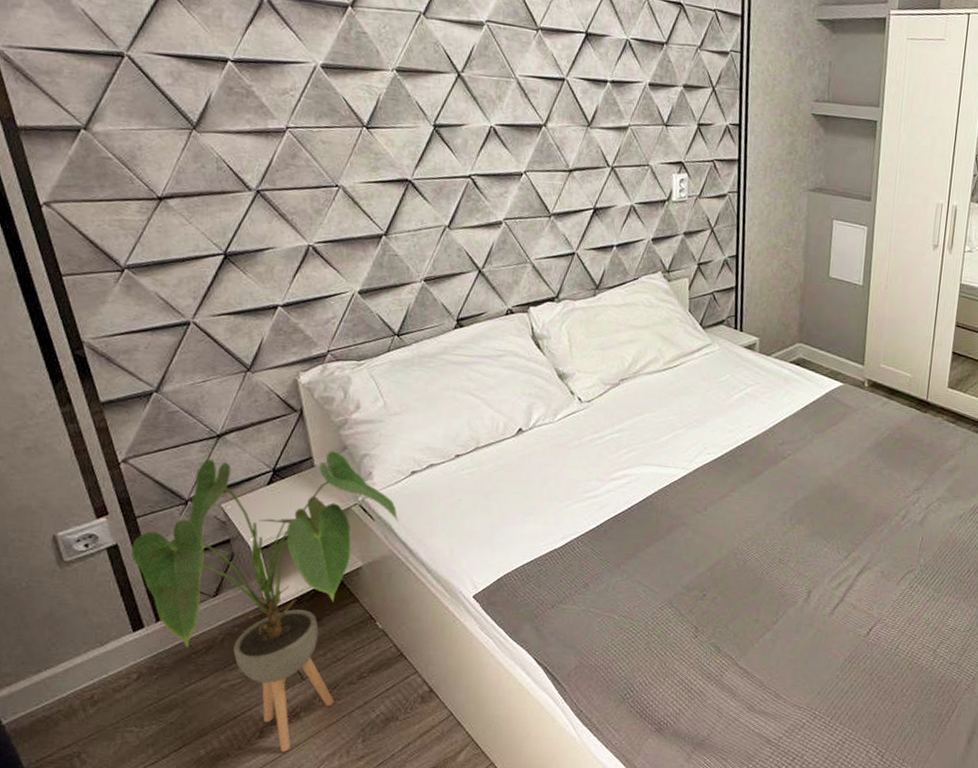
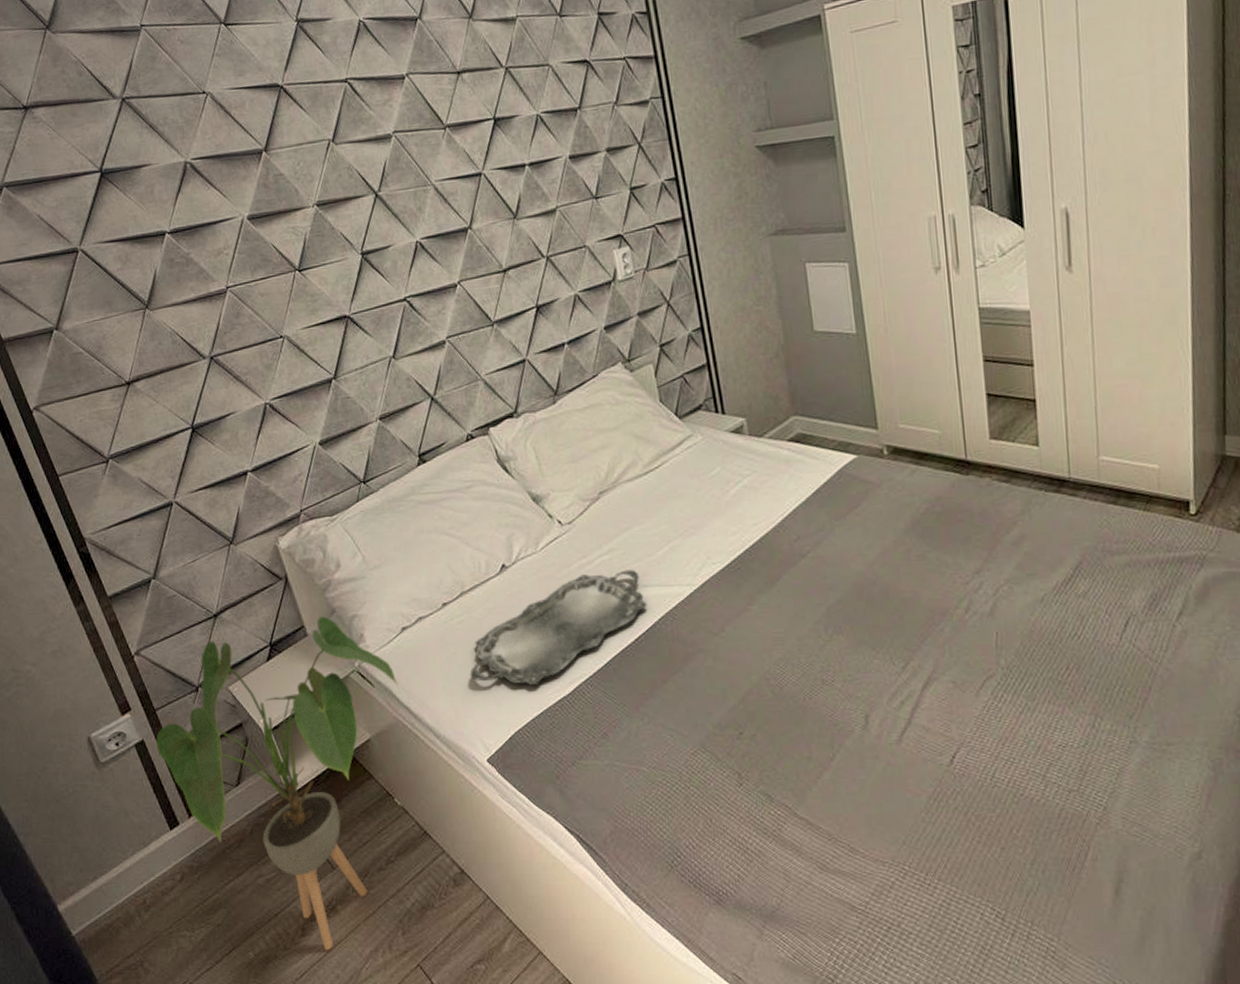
serving tray: none [470,447,645,537] -> present [469,569,647,686]

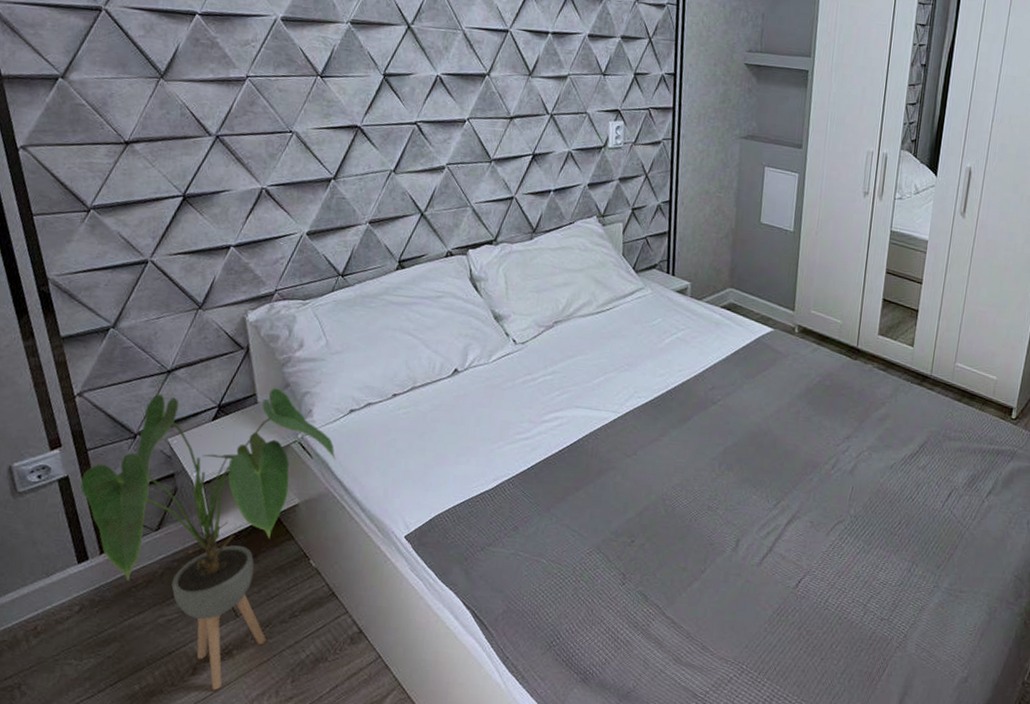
serving tray: present [469,569,647,686] -> none [405,389,576,478]

